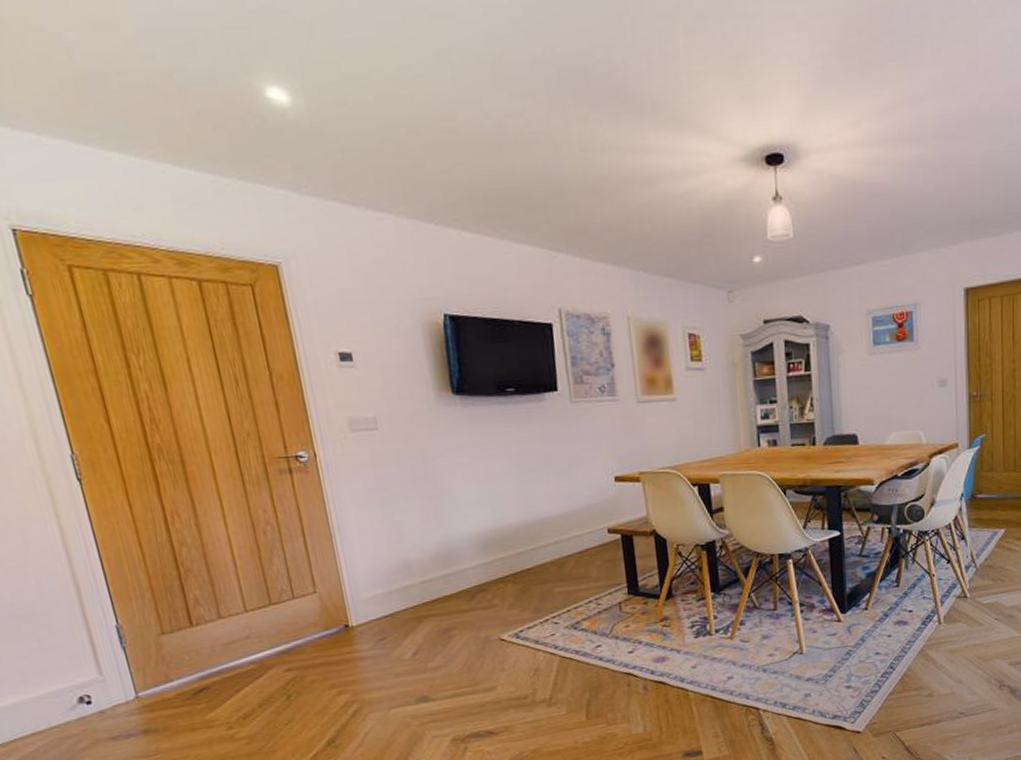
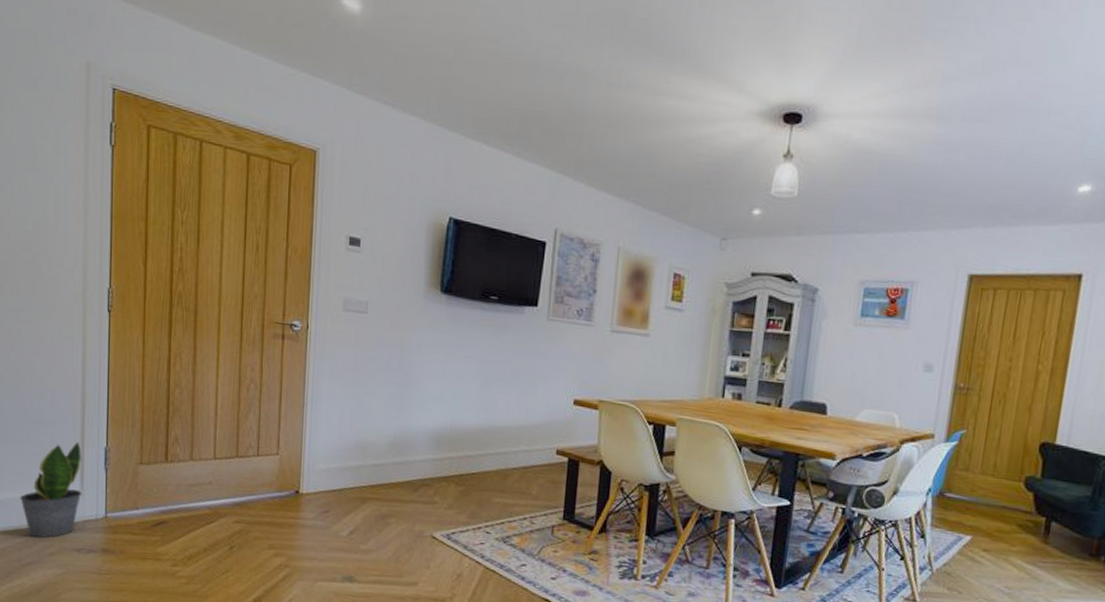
potted plant: none [28,625,104,737] -> present [19,441,82,538]

